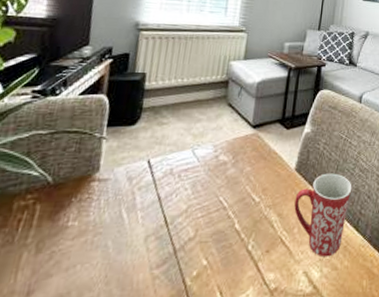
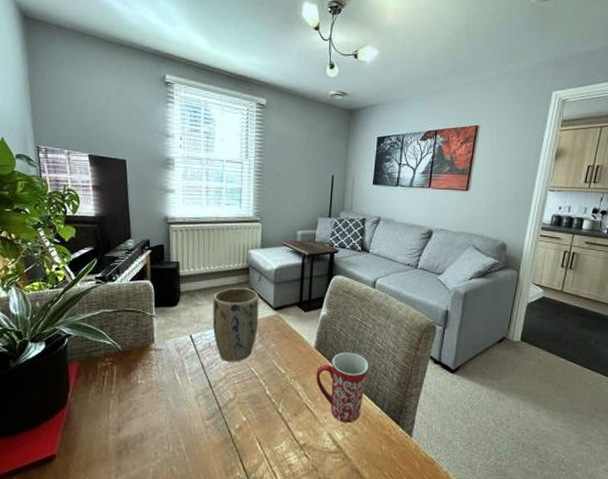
plant pot: none [177,103,237,191] -> present [212,288,259,362]

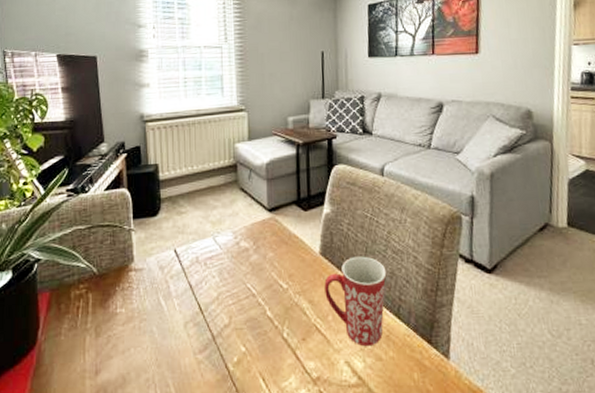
plant pot: present [212,288,259,362] -> none [198,188,252,279]

